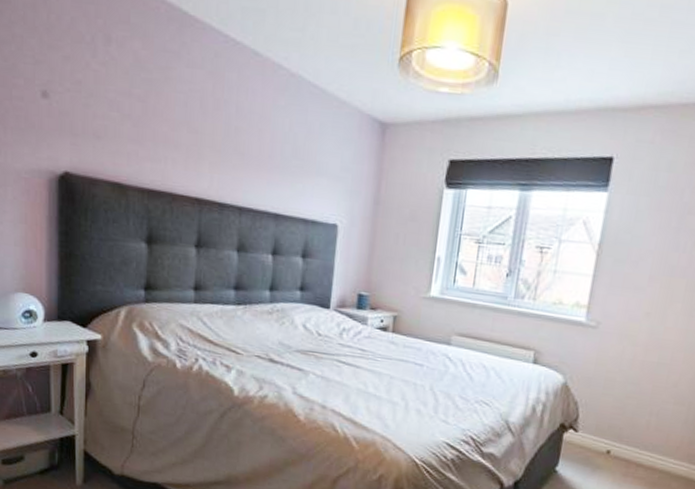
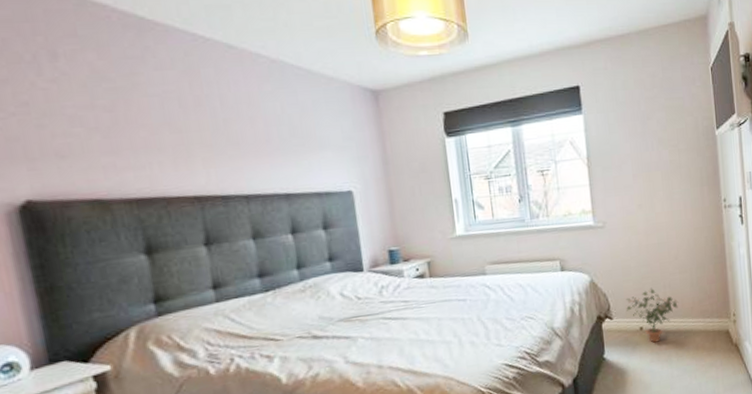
potted plant: none [597,410,664,473] -> present [626,287,679,343]

